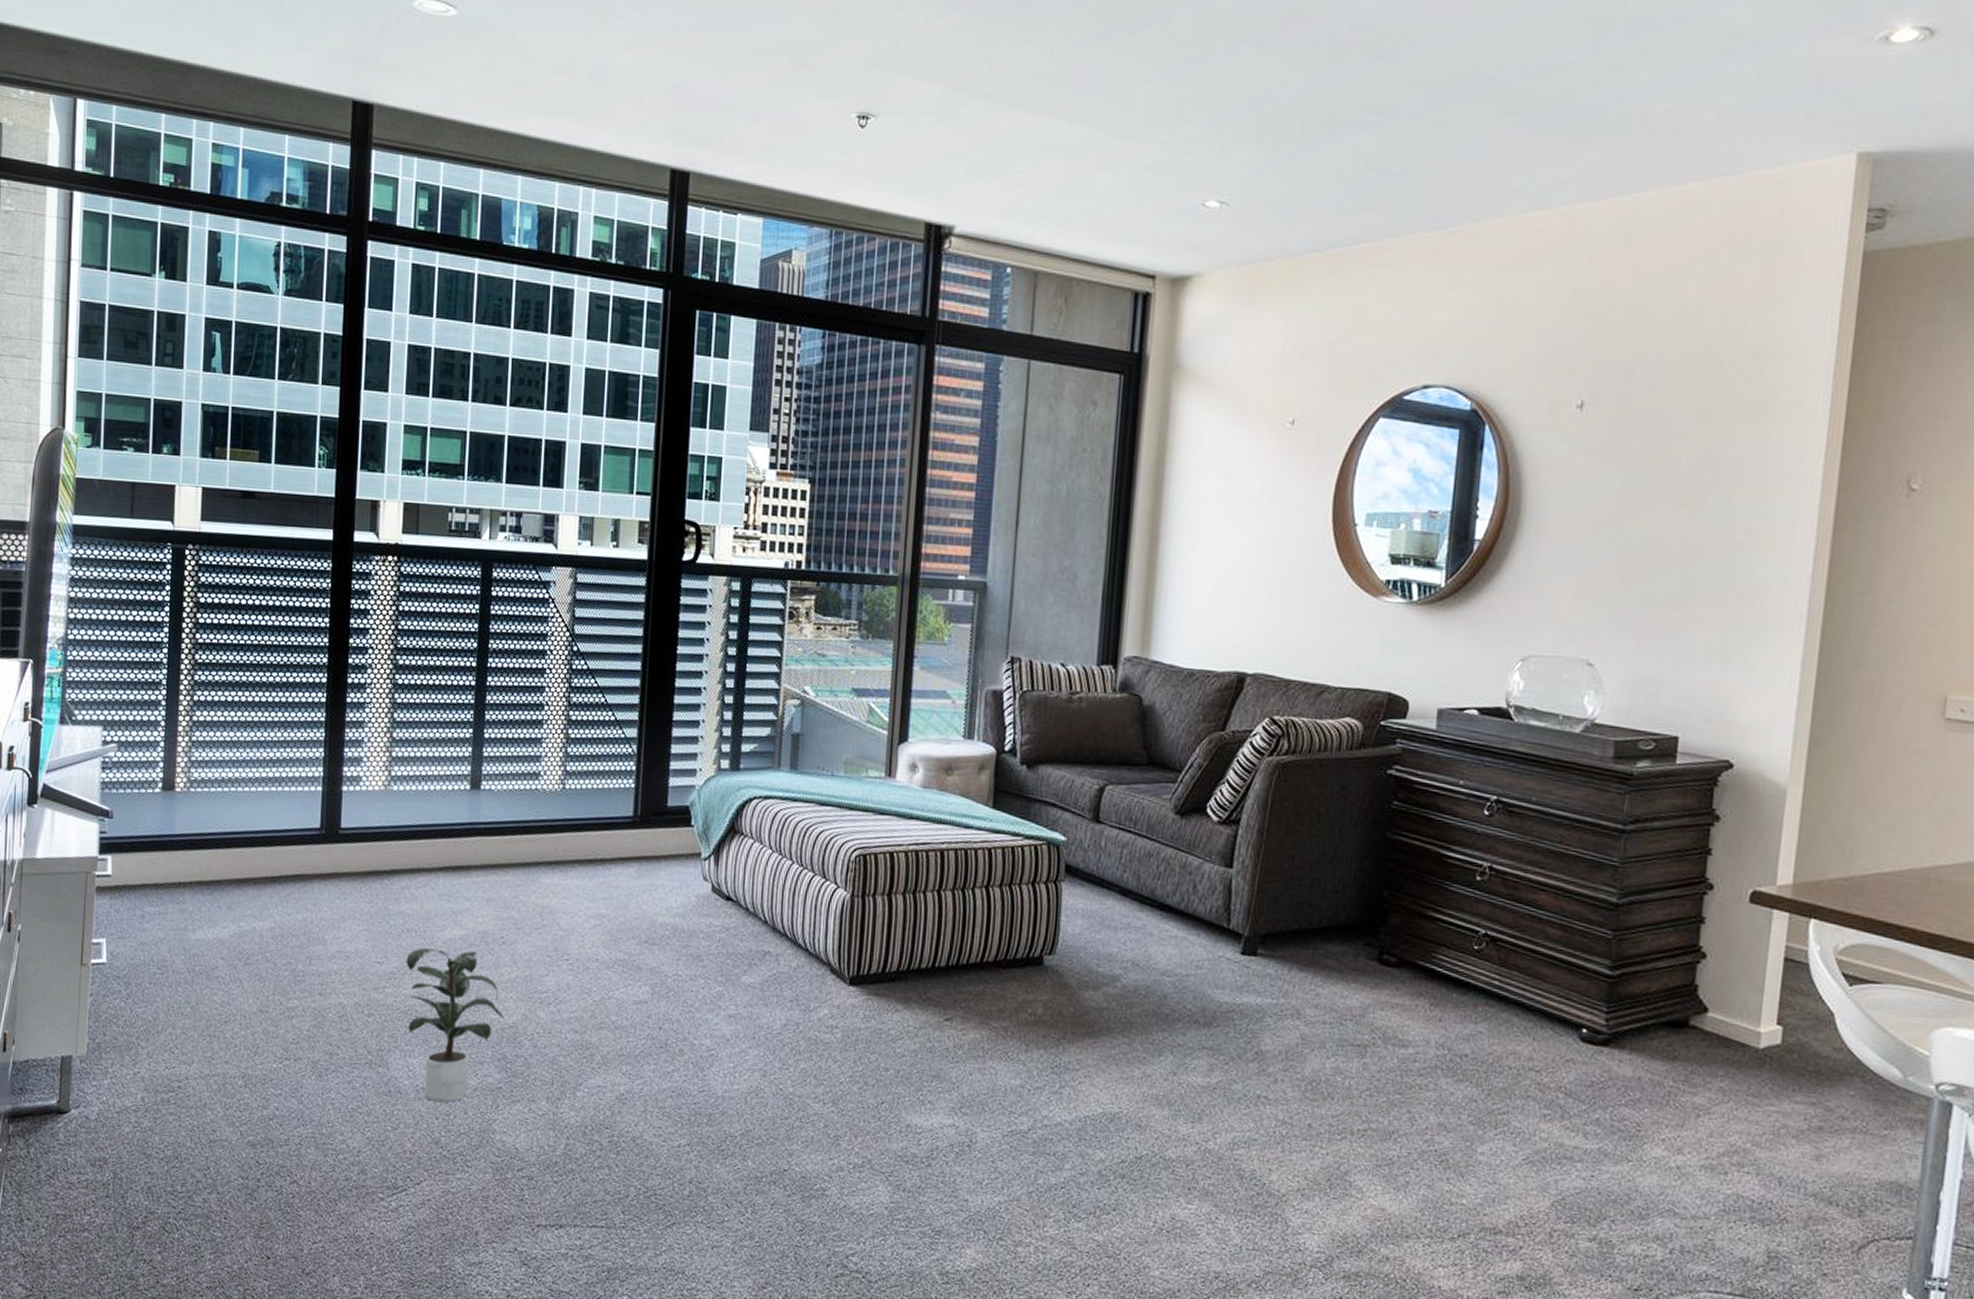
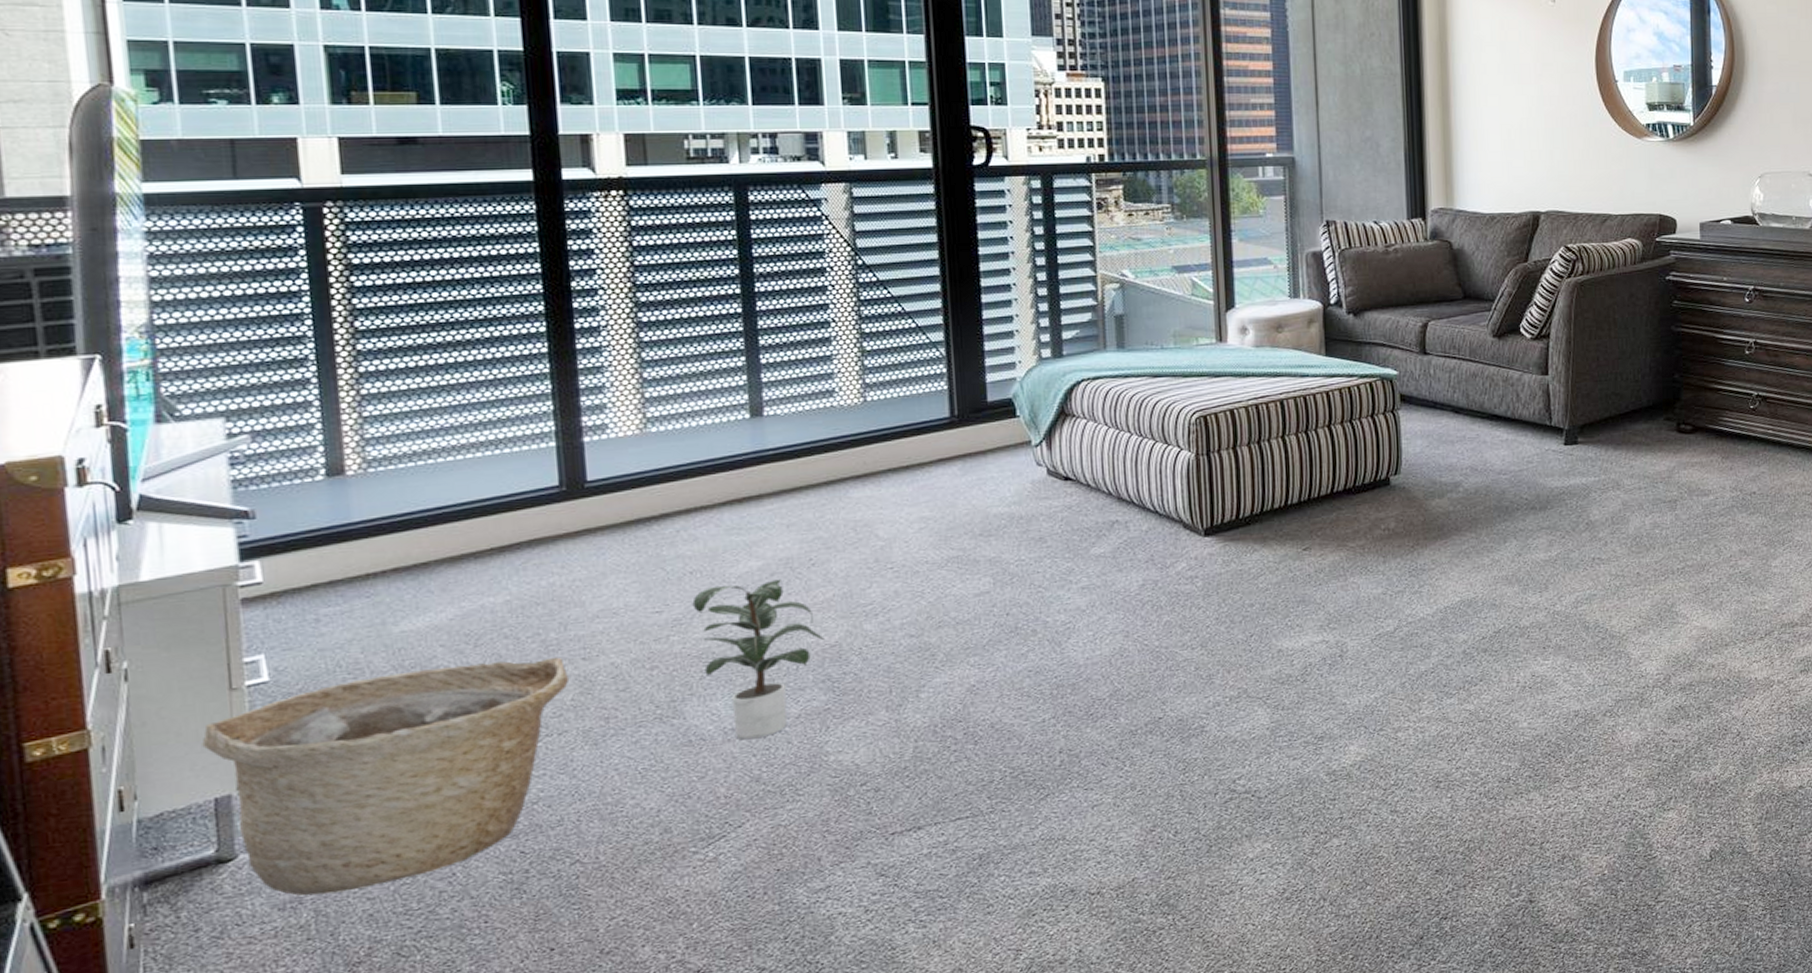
basket: none [59,975,308,1163] -> present [201,657,570,896]

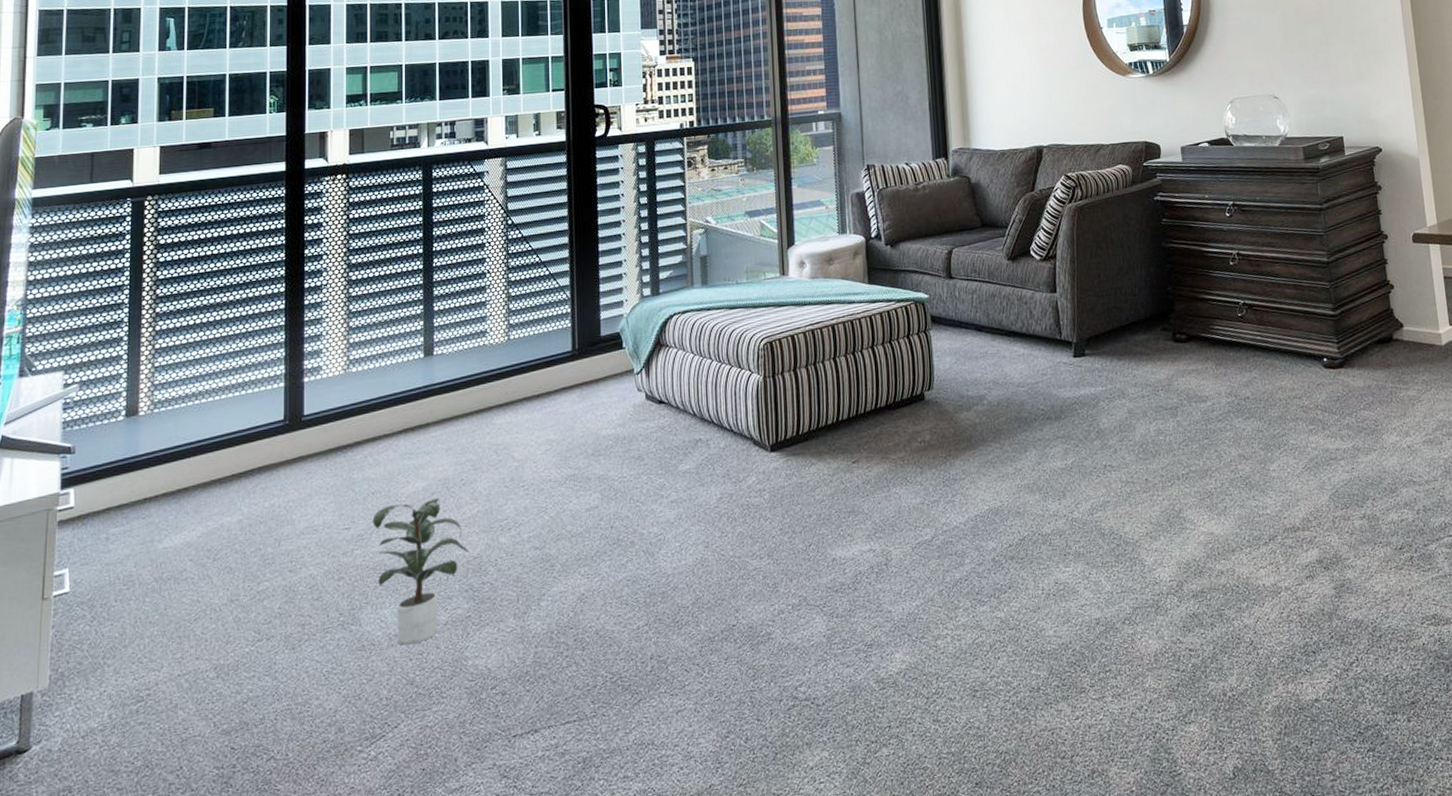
basket: present [201,657,570,896] -> none [18,569,279,786]

